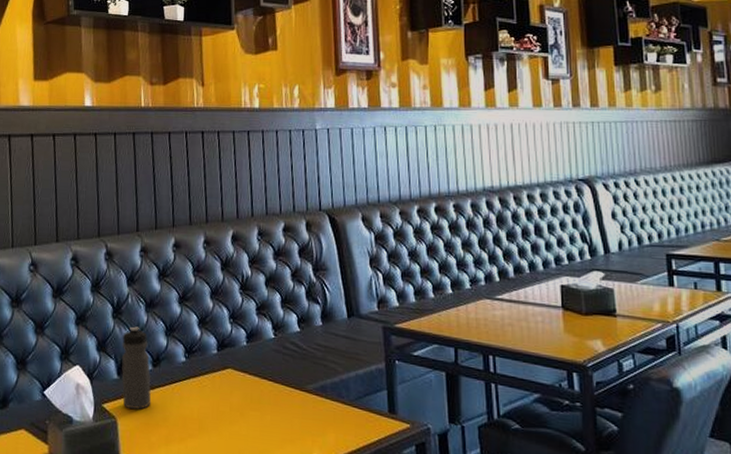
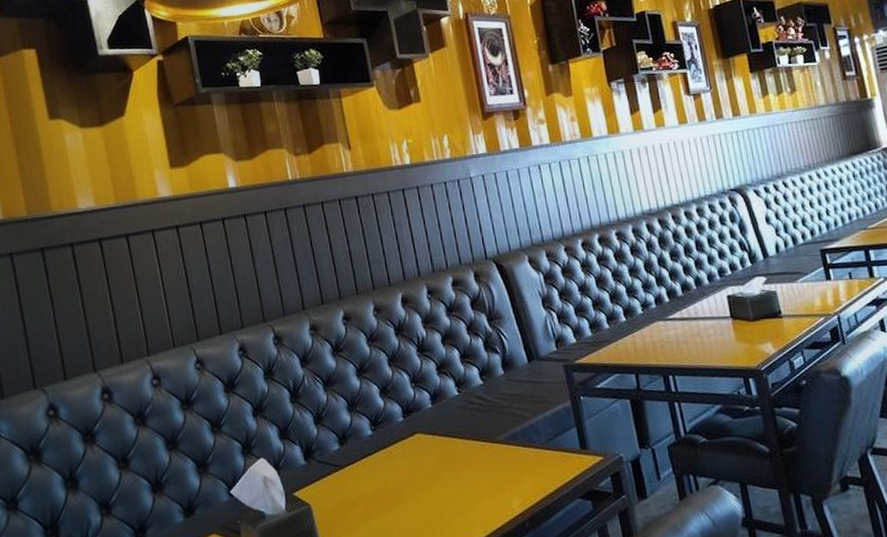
water bottle: present [121,326,152,410] -> none [304,407,344,493]

